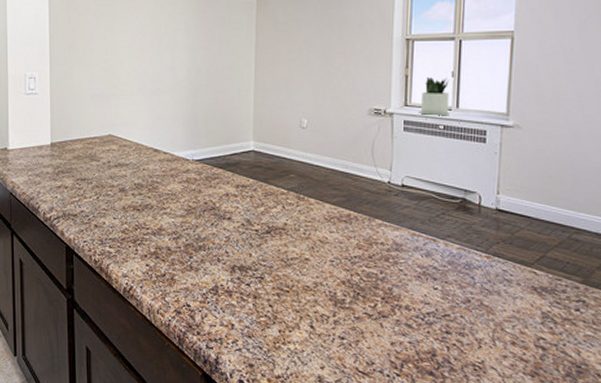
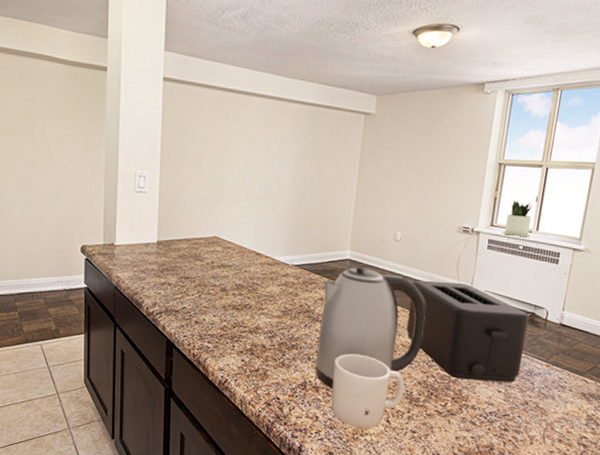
kettle: none [225,158,344,292] -> present [315,267,427,388]
mug: none [246,253,327,336] -> present [331,353,405,429]
toaster: none [322,168,460,278] -> present [406,280,529,382]

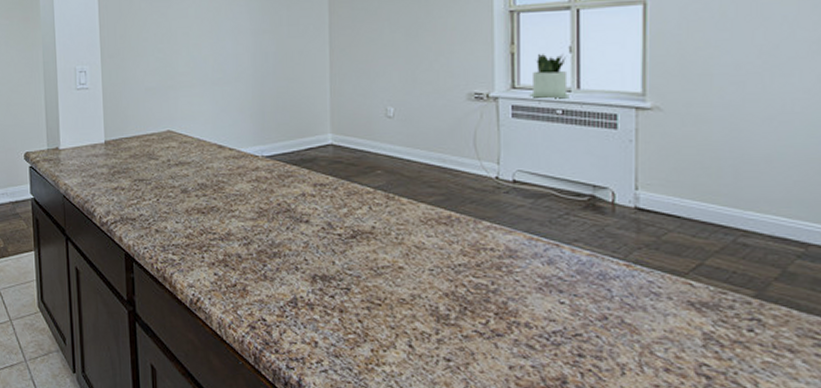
kettle: present [315,267,427,388] -> none [303,153,443,305]
mug: present [331,353,405,429] -> none [329,260,427,357]
toaster: present [406,280,529,382] -> none [417,162,588,290]

